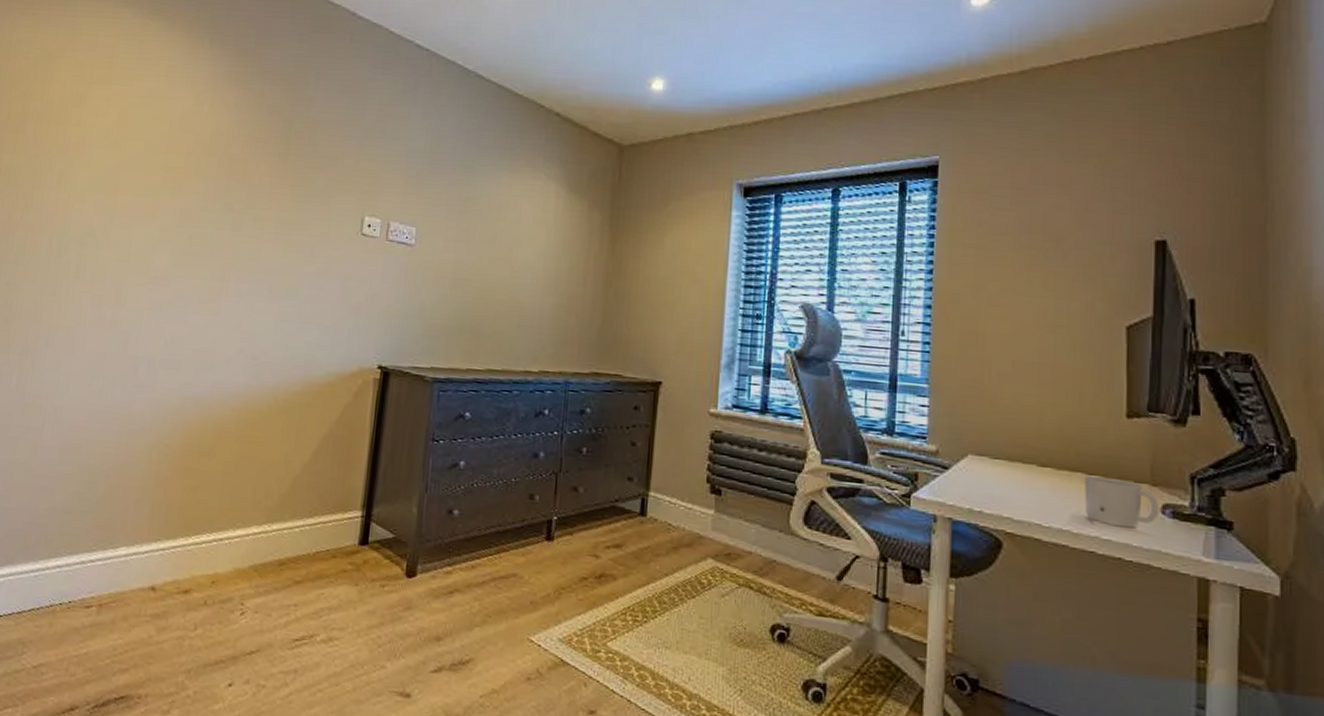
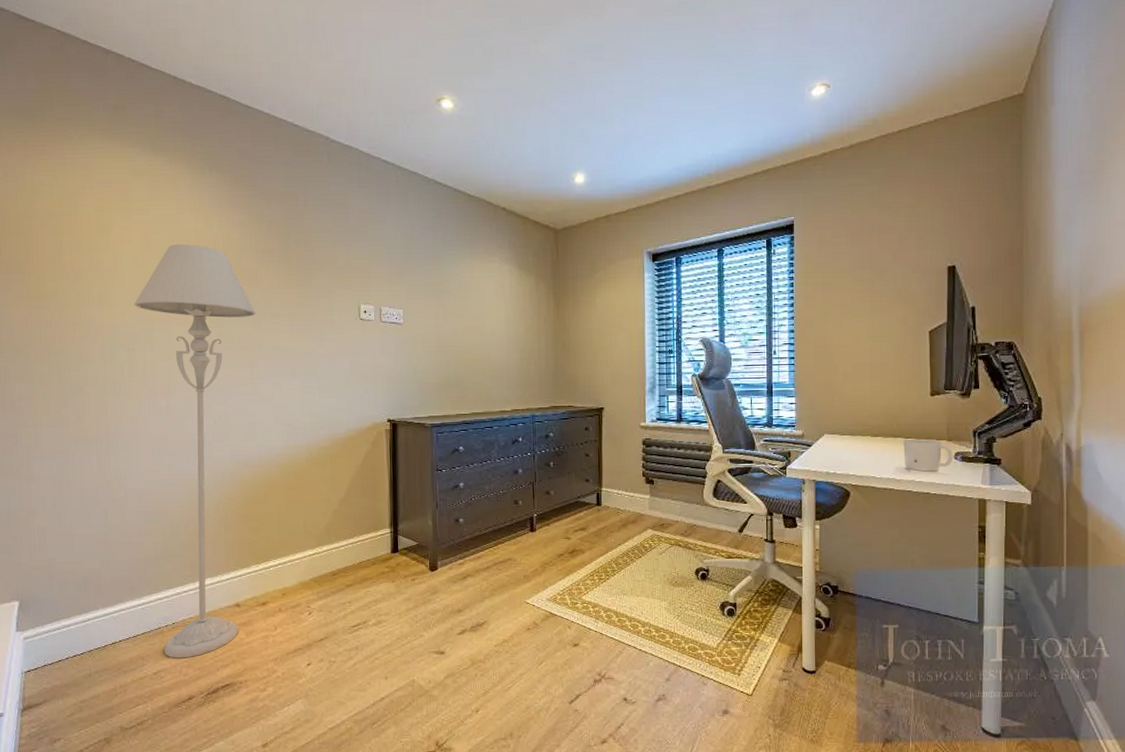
floor lamp: none [51,123,237,652] -> present [134,244,256,658]

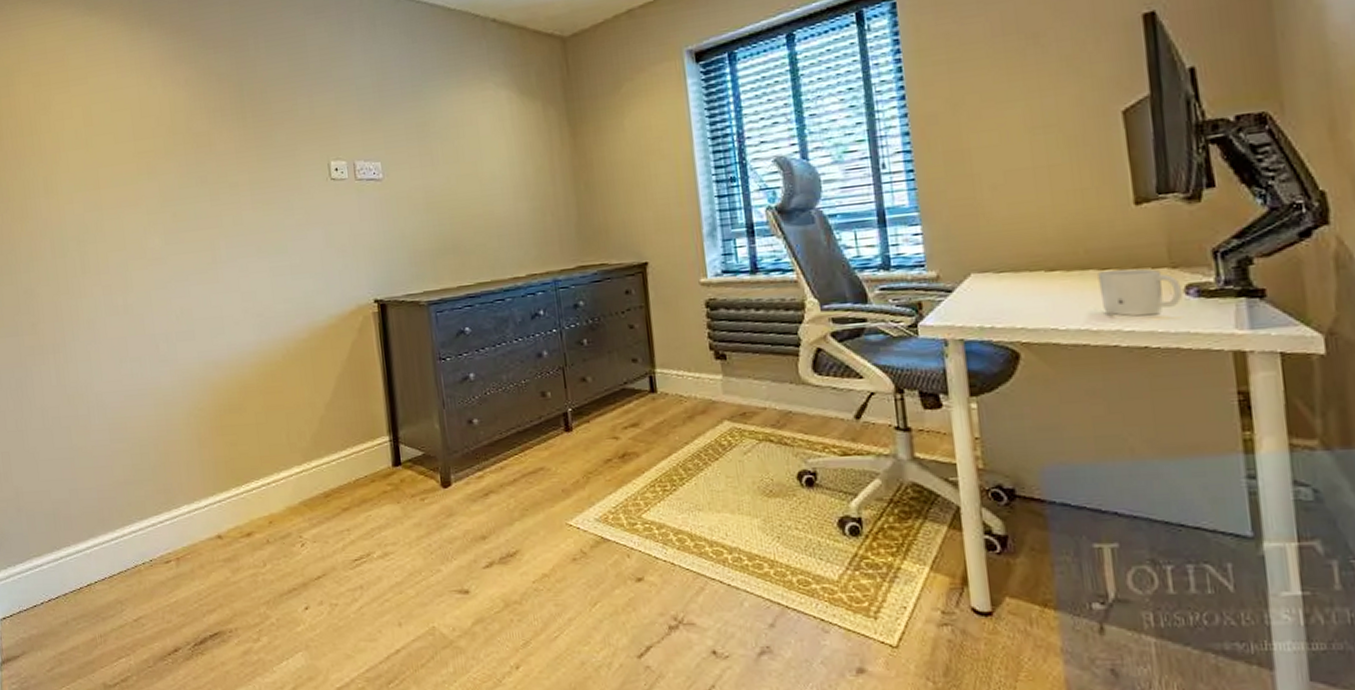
floor lamp: present [134,244,256,658] -> none [80,112,223,602]

